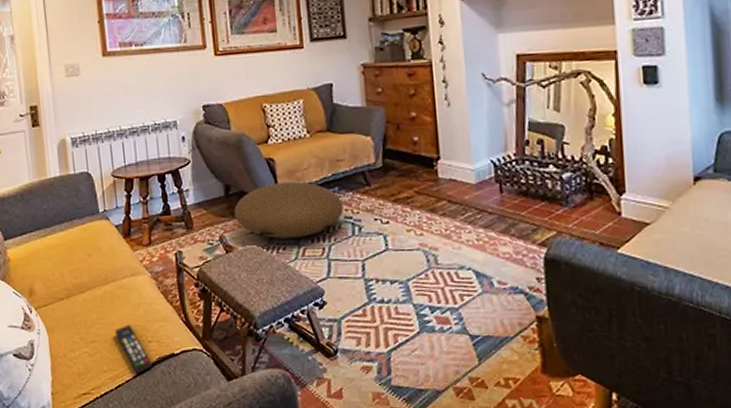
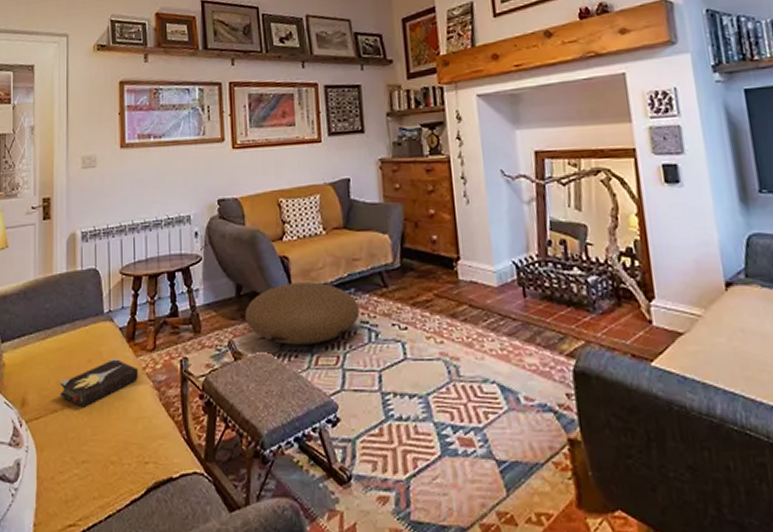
hardback book: none [64,252,137,296] -> present [60,357,139,408]
remote control: present [115,324,153,374] -> none [110,442,148,502]

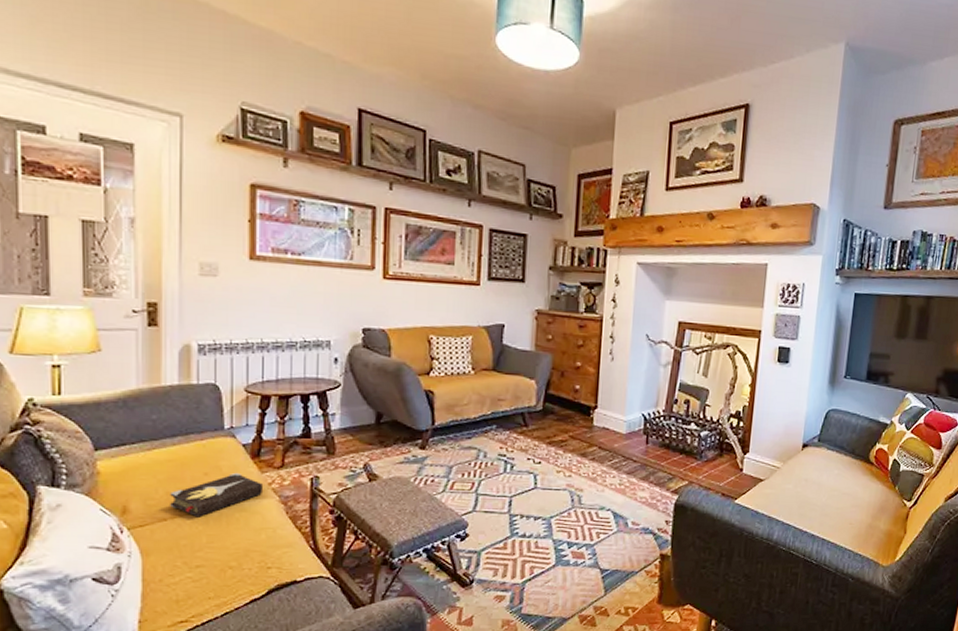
pouf: present [244,282,360,345] -> none [383,415,499,472]

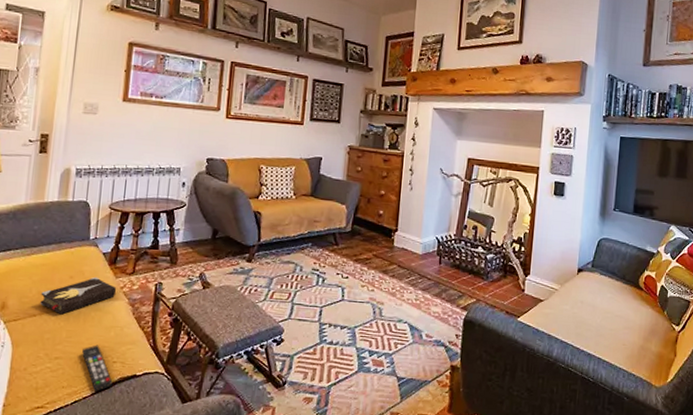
remote control: none [229,549,269,601] -> present [82,344,113,392]

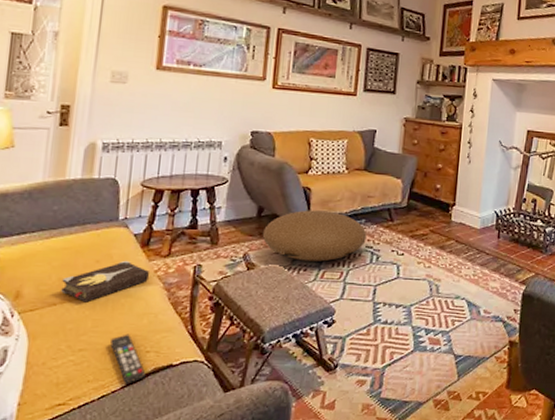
pouf: none [216,233,313,283] -> present [262,210,367,262]

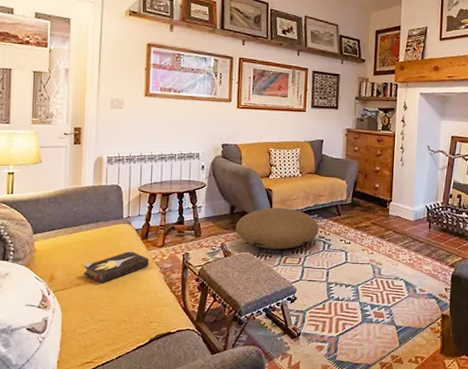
remote control: present [110,334,146,385] -> none [123,308,151,348]

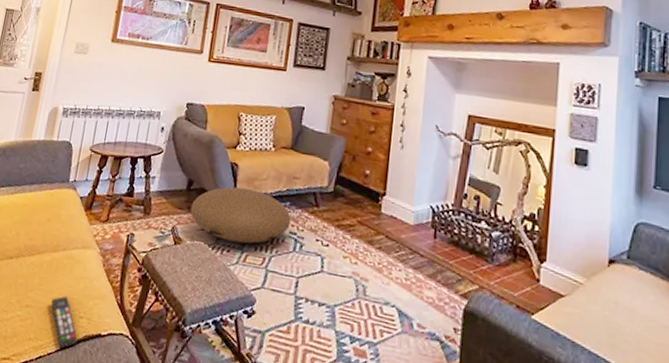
hardback book: present [84,250,150,284] -> none [18,221,90,260]
remote control: none [123,308,151,348] -> present [51,295,78,349]

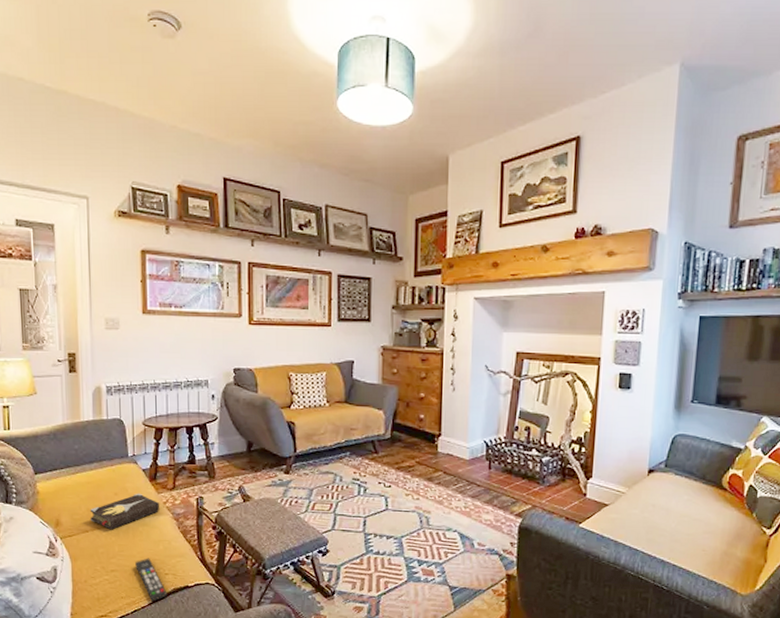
hardback book: none [18,221,90,260] -> present [90,493,160,530]
pouf: present [190,186,291,244] -> none [254,444,352,494]

